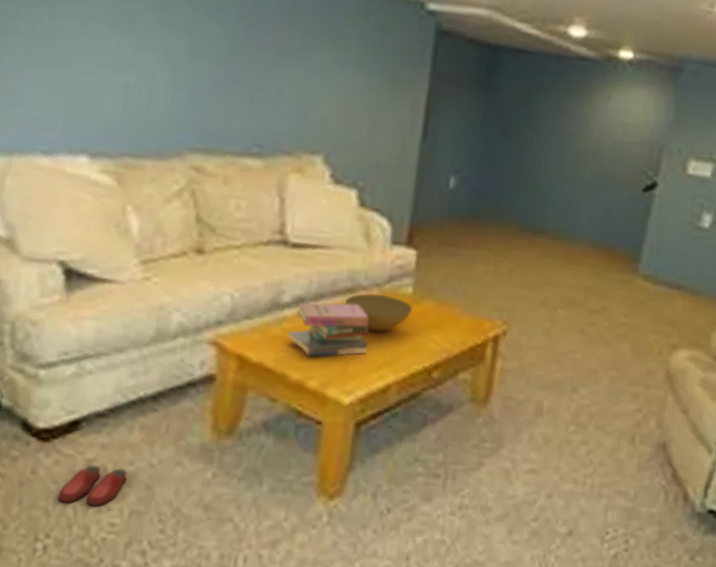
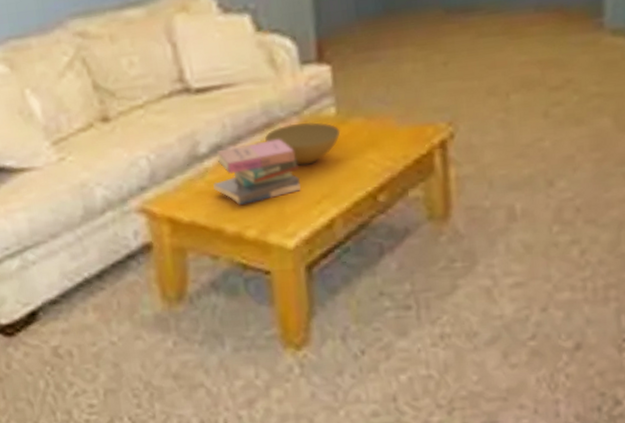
slippers: present [58,465,128,507] -> none [35,351,93,392]

